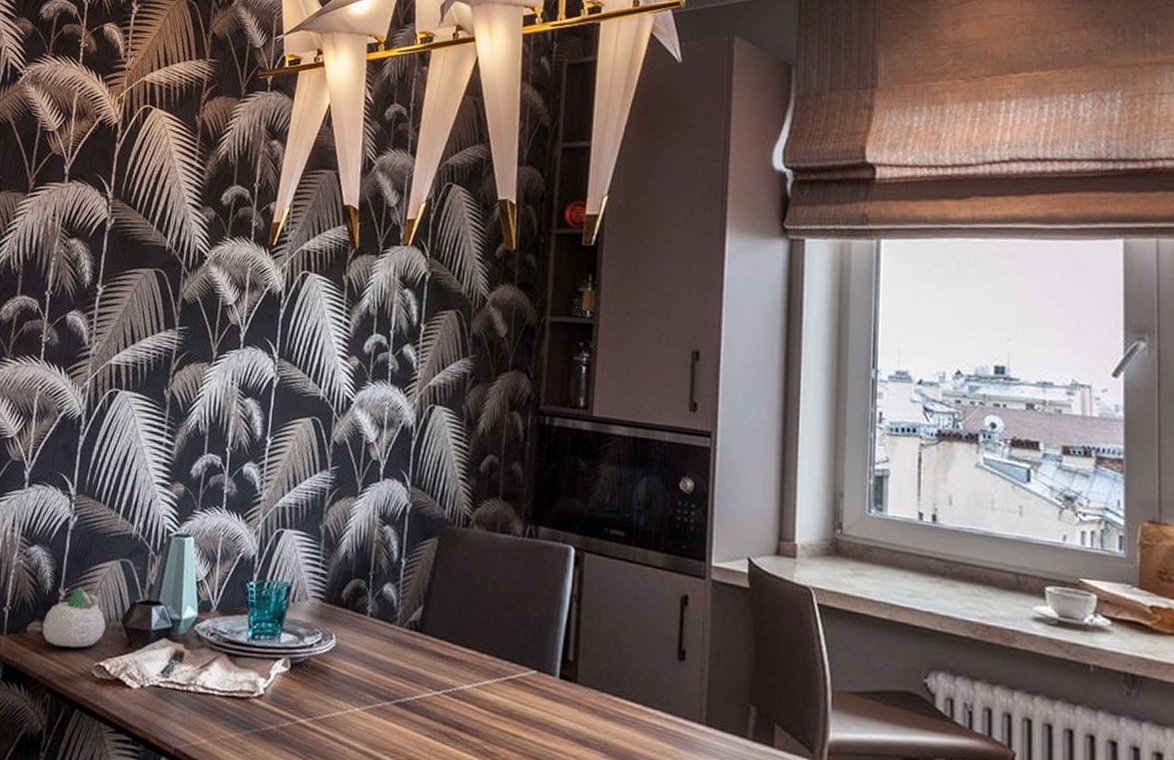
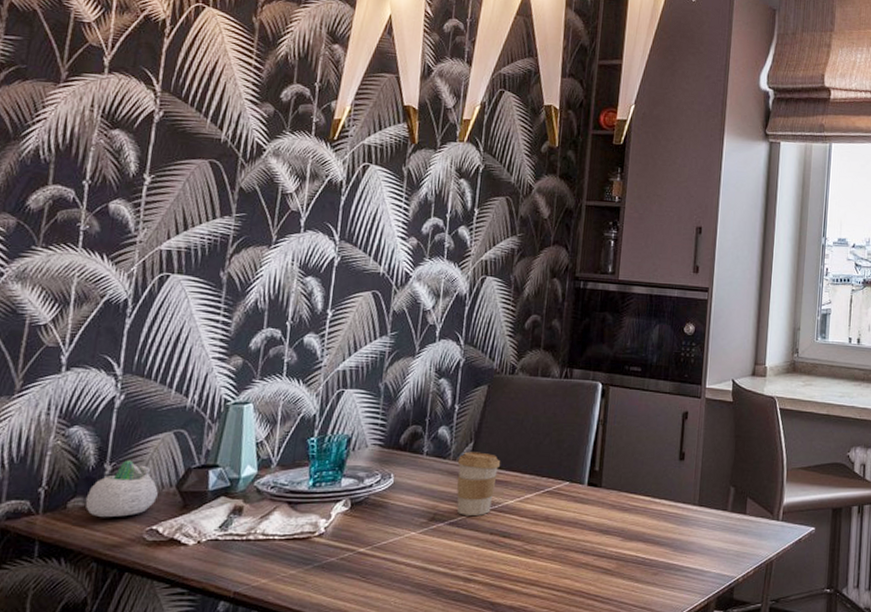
coffee cup: none [404,617,455,699] -> present [456,452,501,515]

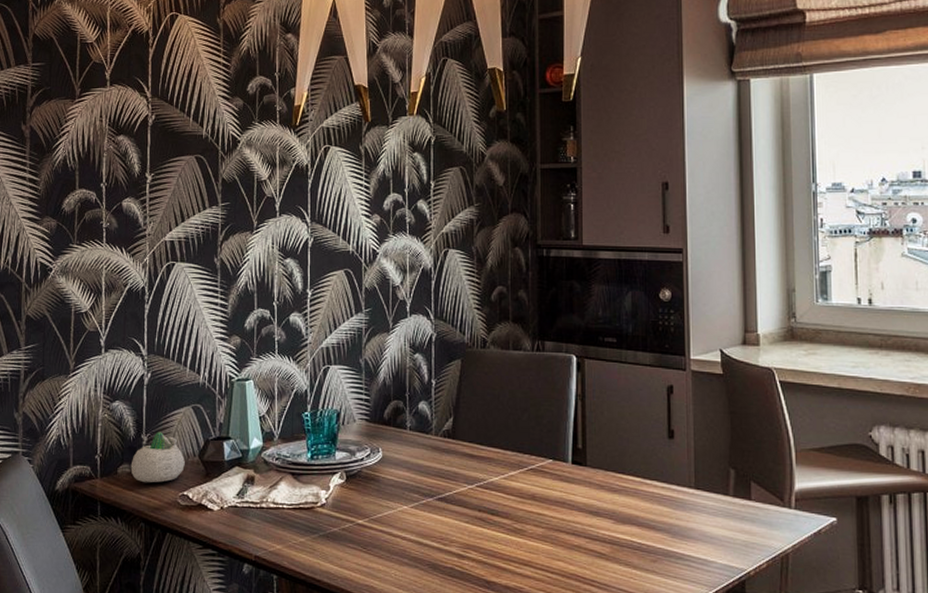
coffee cup: present [456,452,501,515] -> none [439,427,482,492]

